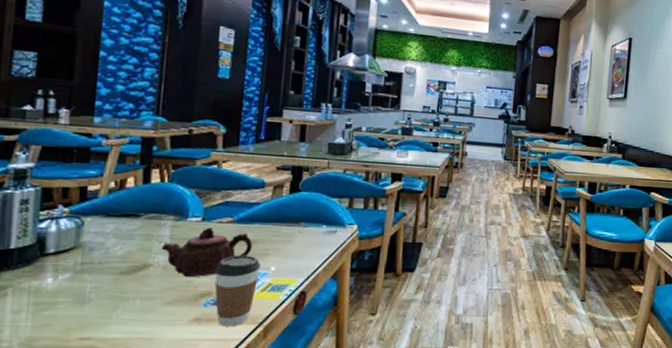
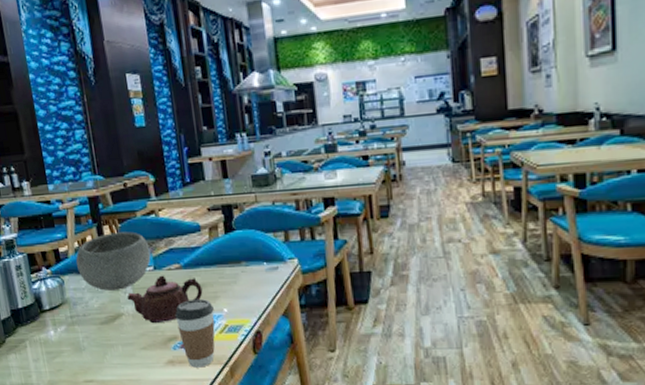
bowl: none [106,177,203,239] -> present [76,231,151,291]

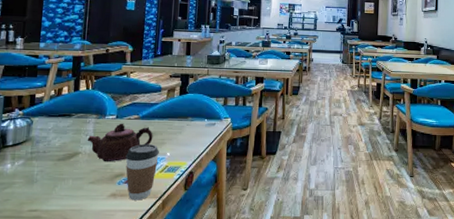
bowl: present [76,231,151,291] -> none [48,86,117,133]

